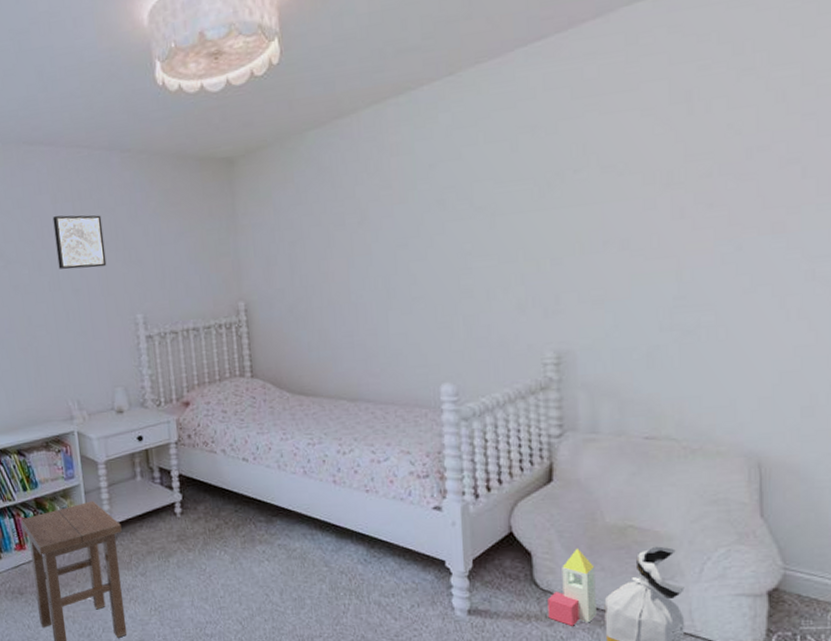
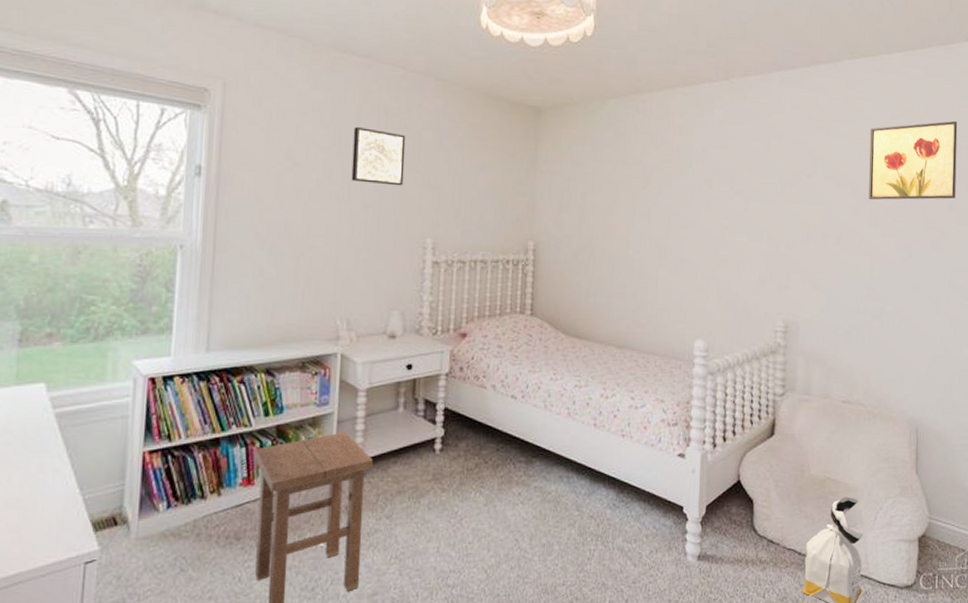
toy house: present [547,548,596,626] -> none [762,496,800,570]
wall art: none [665,50,813,186] -> present [869,120,958,200]

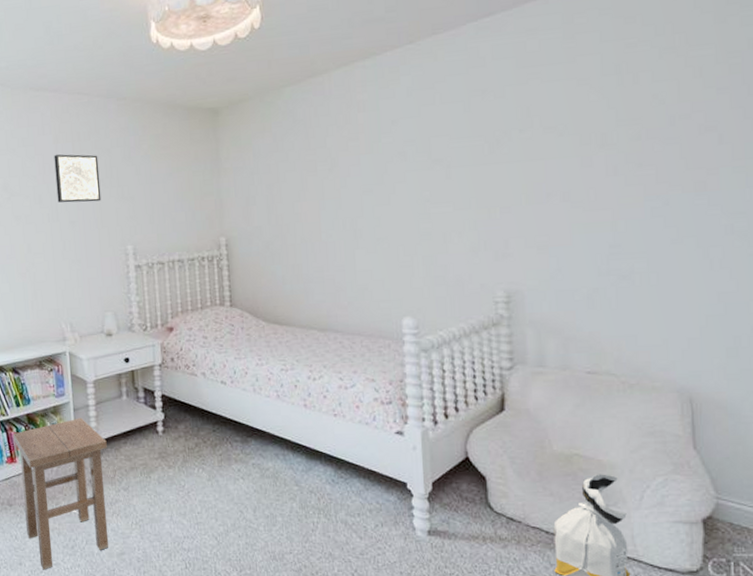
wall art: present [869,120,958,200] -> none [598,34,727,147]

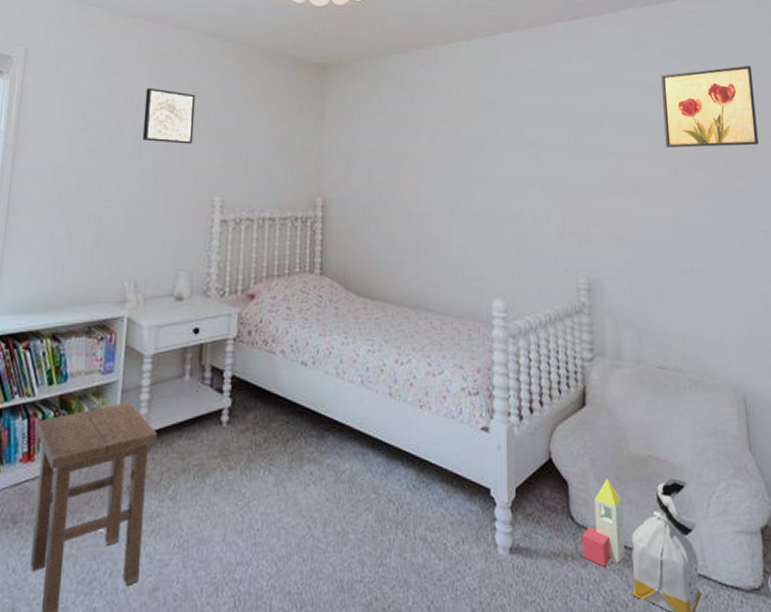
toy house: none [501,473,547,548] -> present [582,478,625,567]
wall art: none [598,34,727,147] -> present [660,65,759,148]

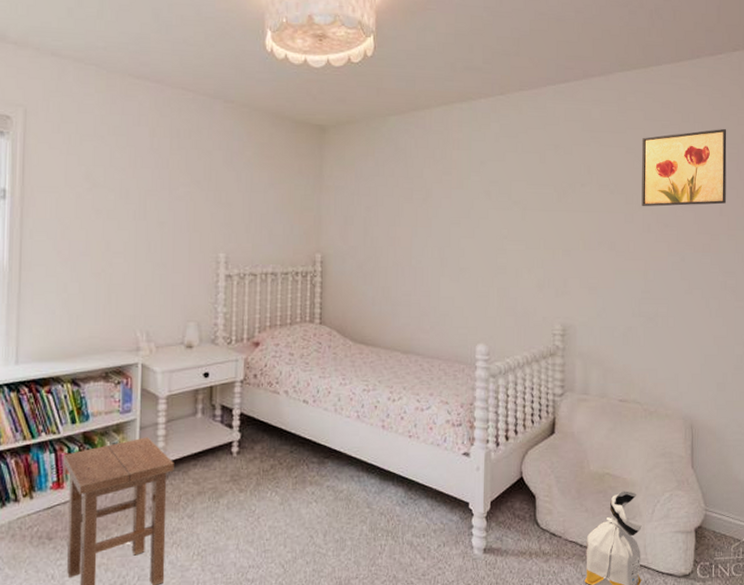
wall art: present [142,87,196,144] -> none [147,148,197,204]
toy house: present [582,478,625,567] -> none [545,491,581,562]

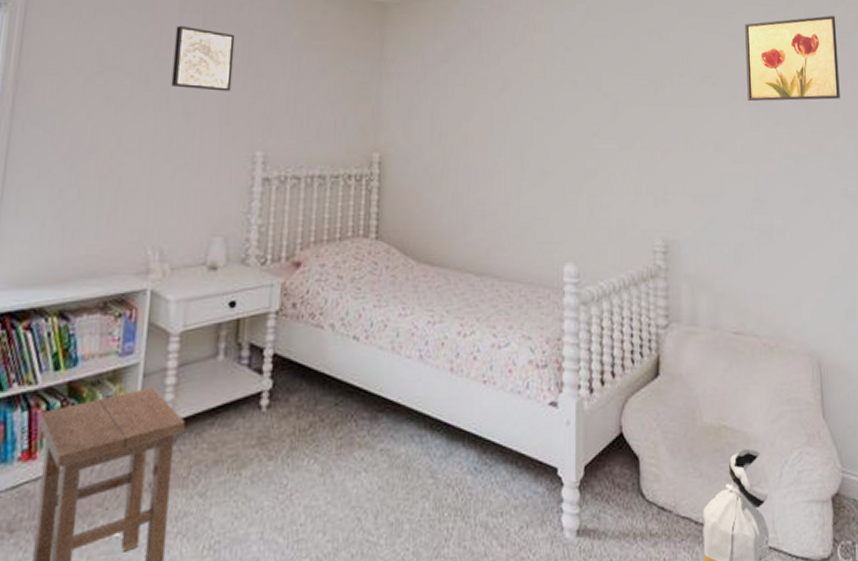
wall art: none [147,148,197,204] -> present [171,25,235,92]

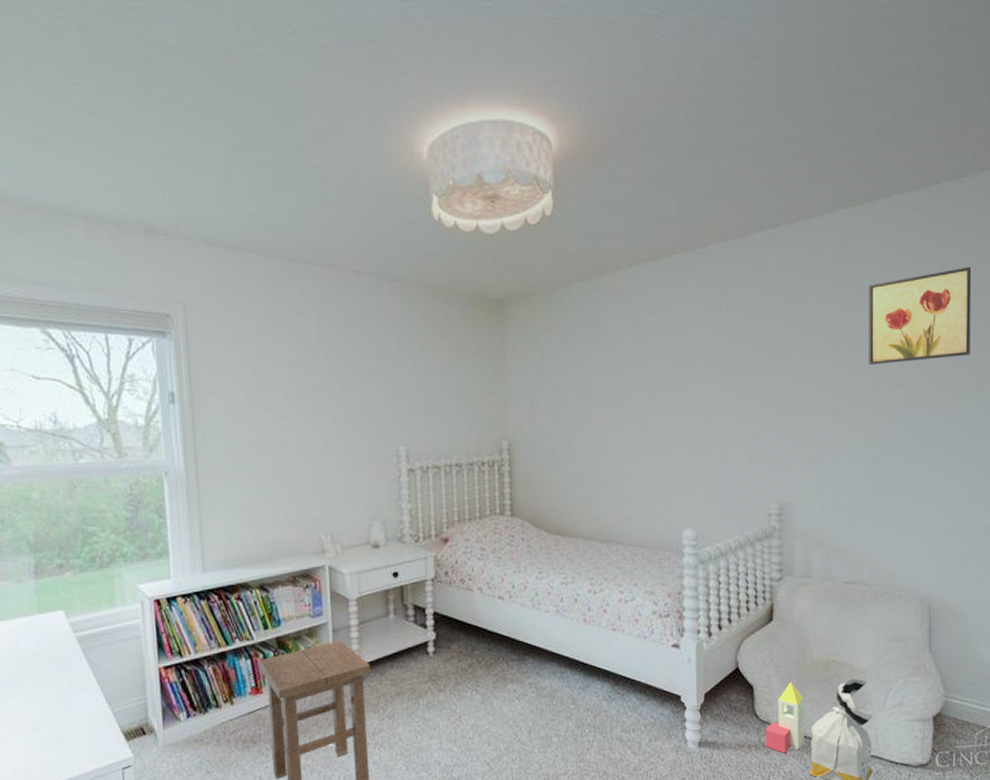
wall art: present [171,25,235,92] -> none [315,338,371,396]
toy house: none [652,451,696,545] -> present [765,681,804,754]

